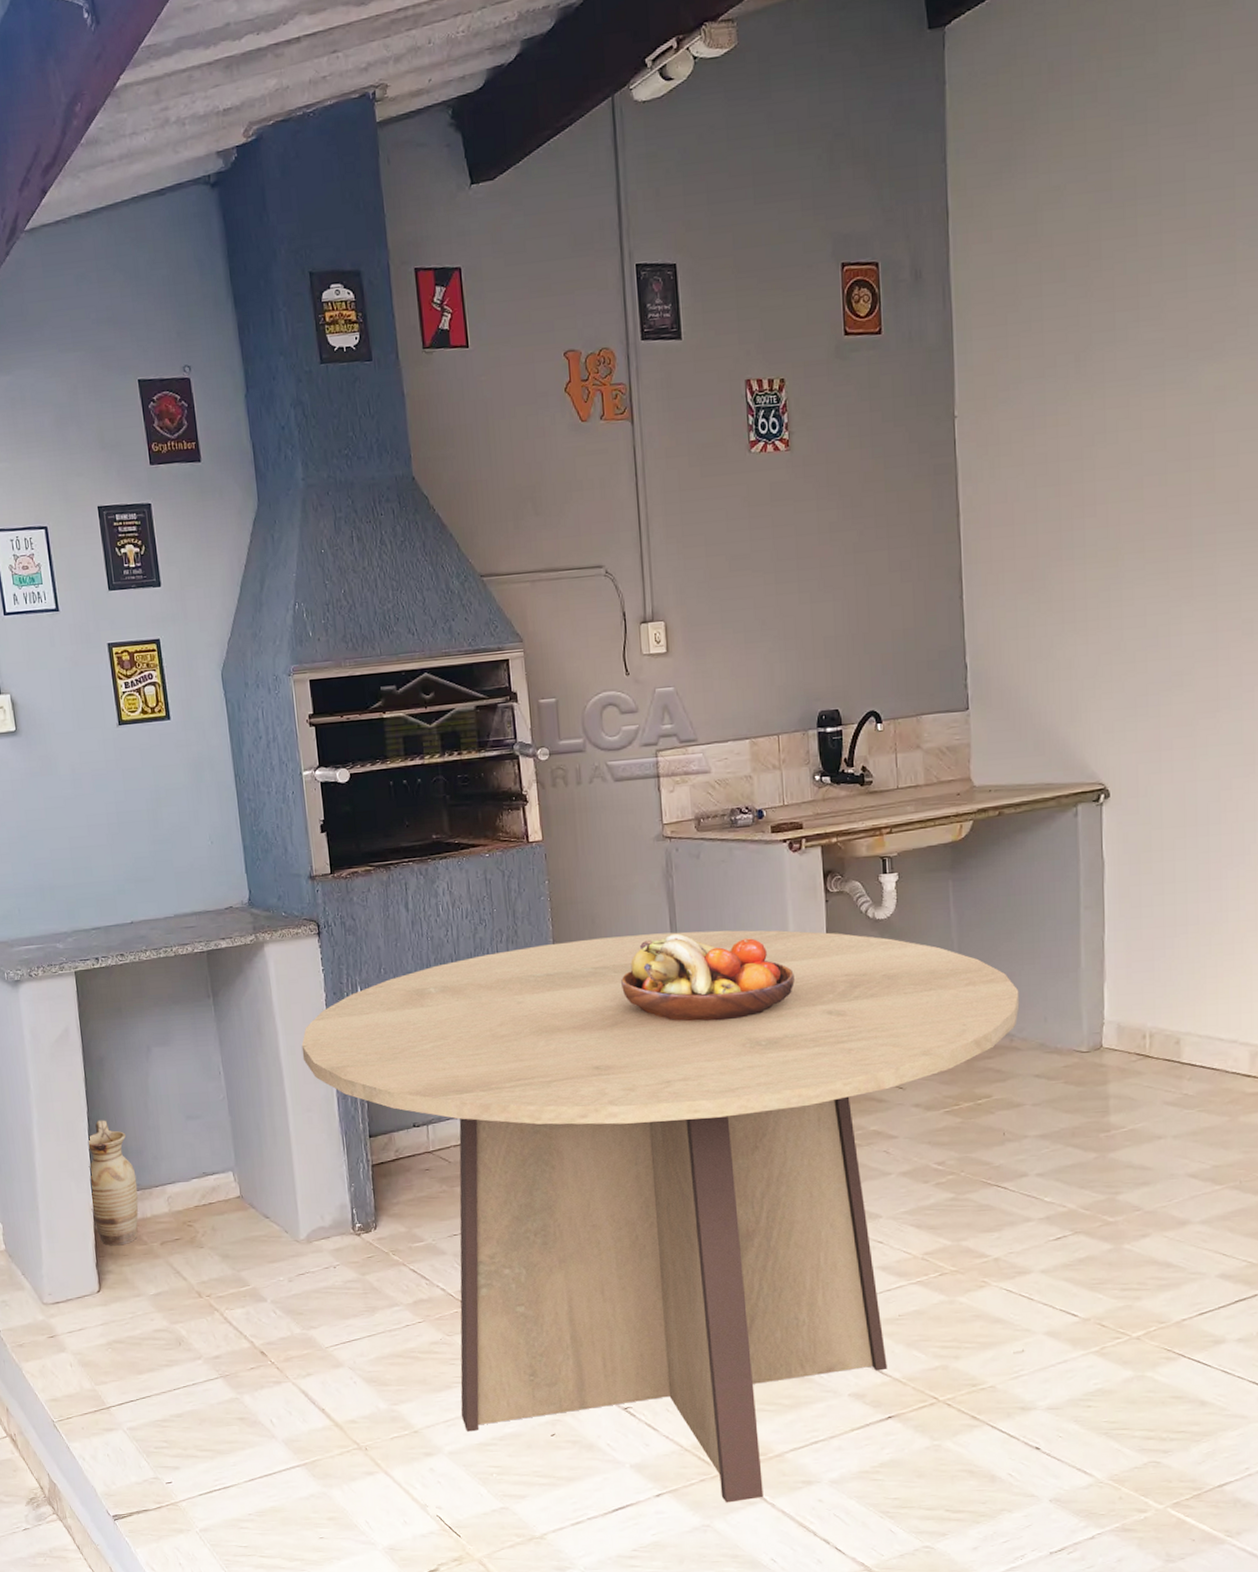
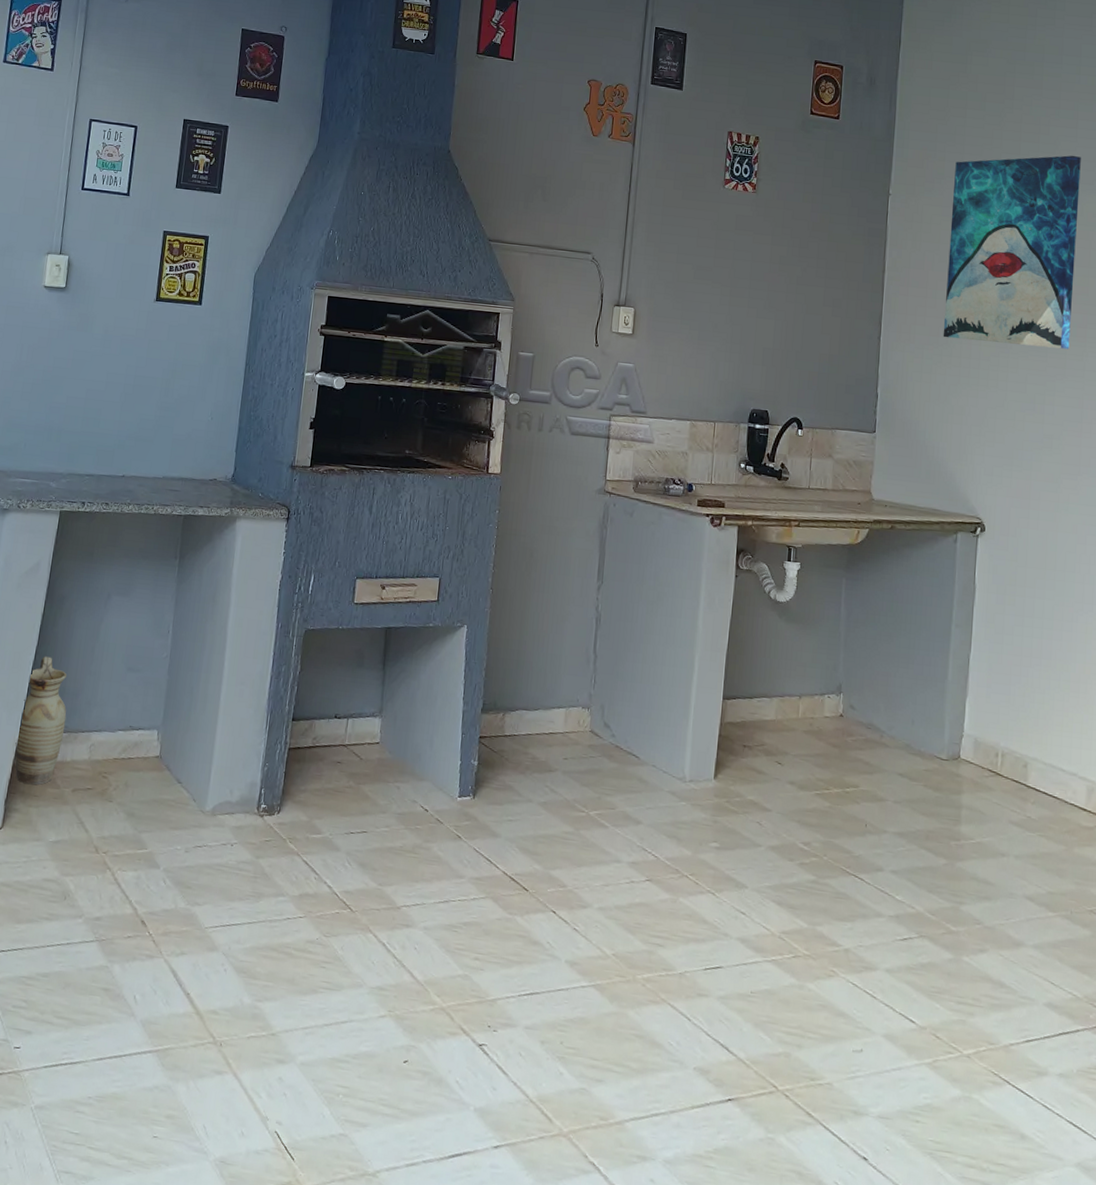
dining table: present [301,930,1020,1503] -> none [247,566,893,1168]
fruit bowl: present [621,933,795,1022] -> none [546,579,699,670]
wall art: none [1034,315,1196,581] -> present [943,155,1081,350]

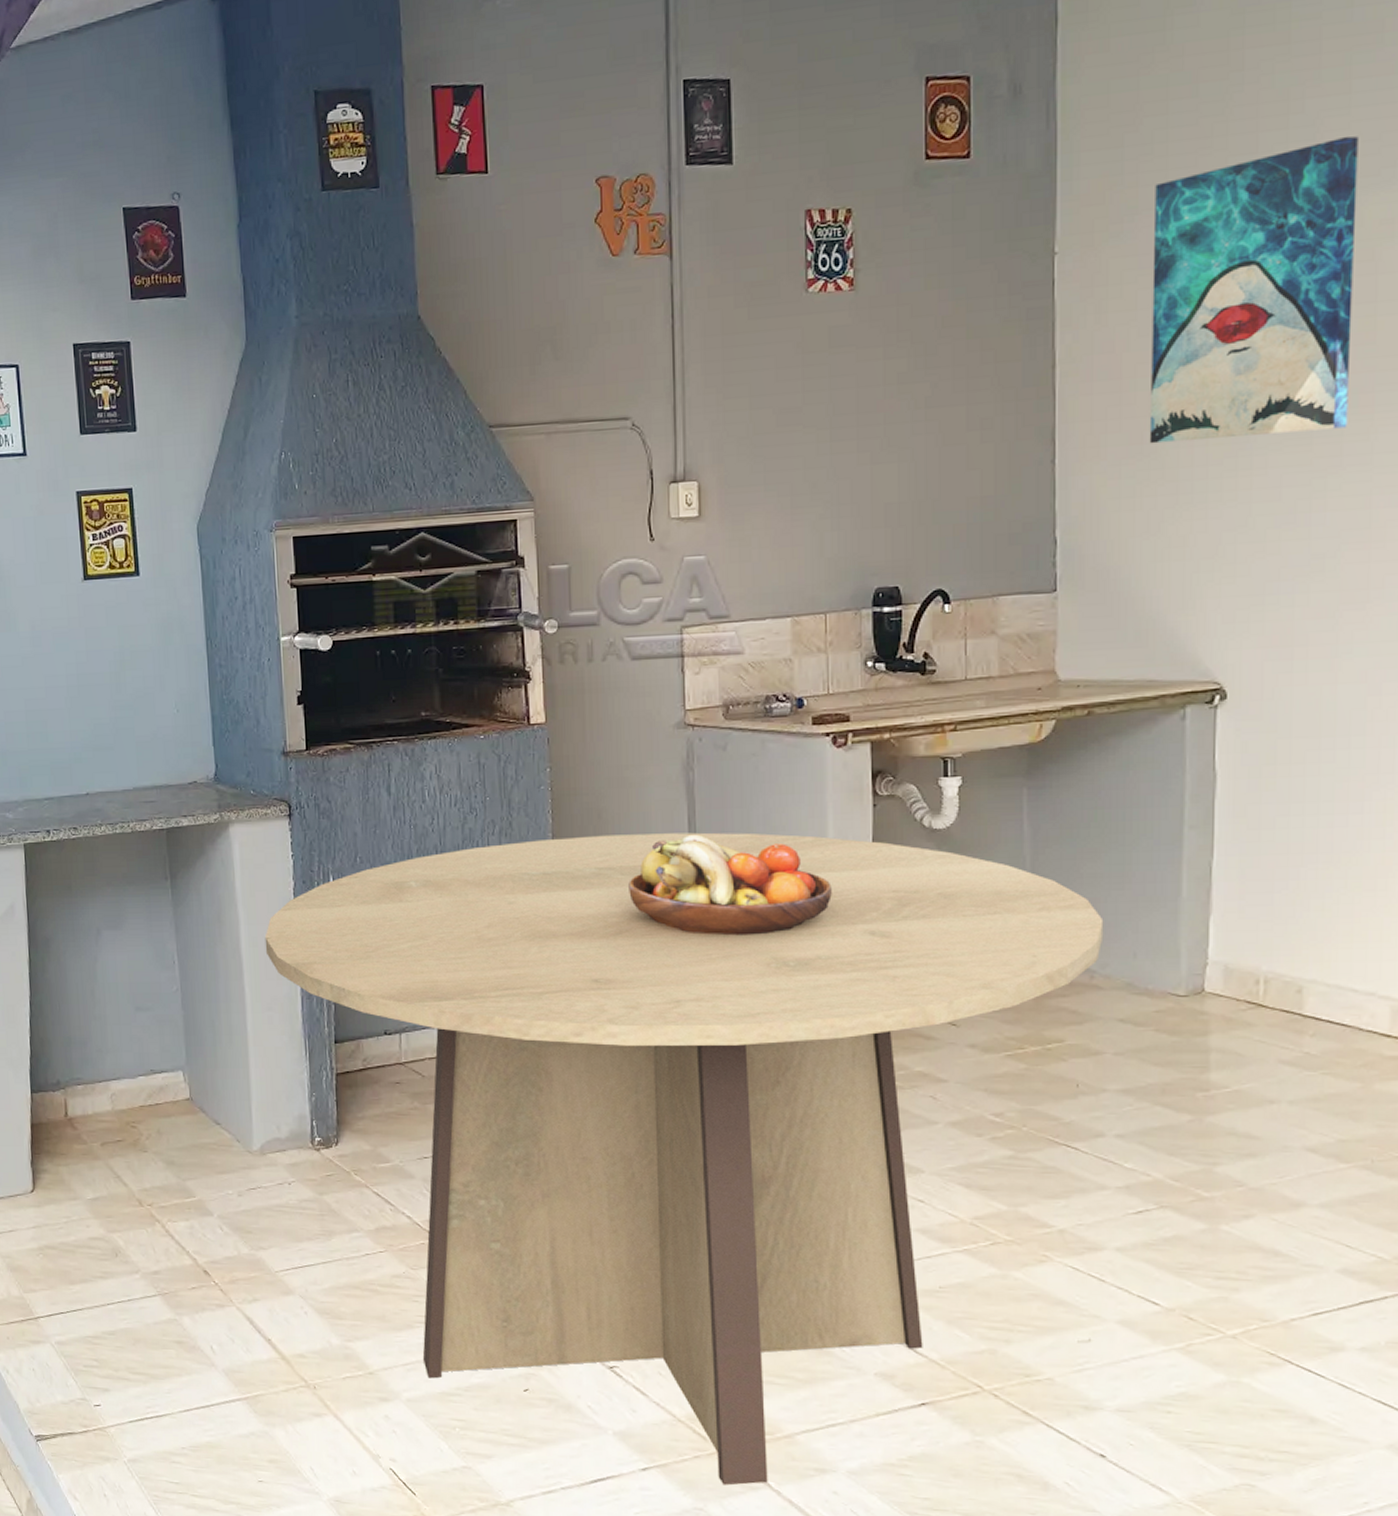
ceramic jug: present [15,656,67,785] -> none [28,1006,80,1143]
dining table: none [247,566,893,1168] -> present [264,832,1104,1486]
fruit bowl: none [546,579,699,670] -> present [629,834,832,936]

